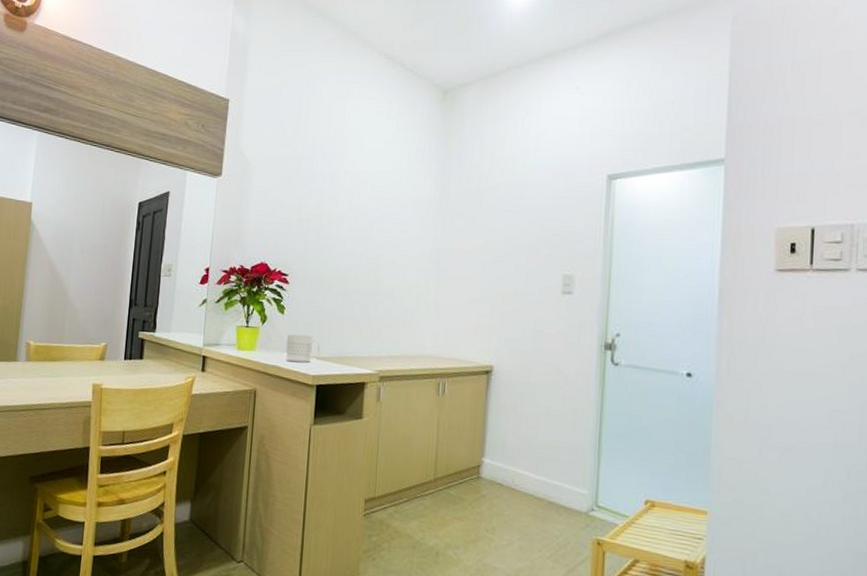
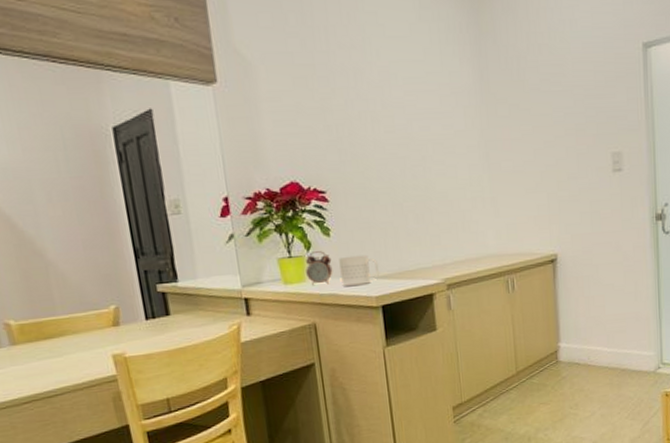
alarm clock: none [257,325,281,357] -> present [306,251,333,286]

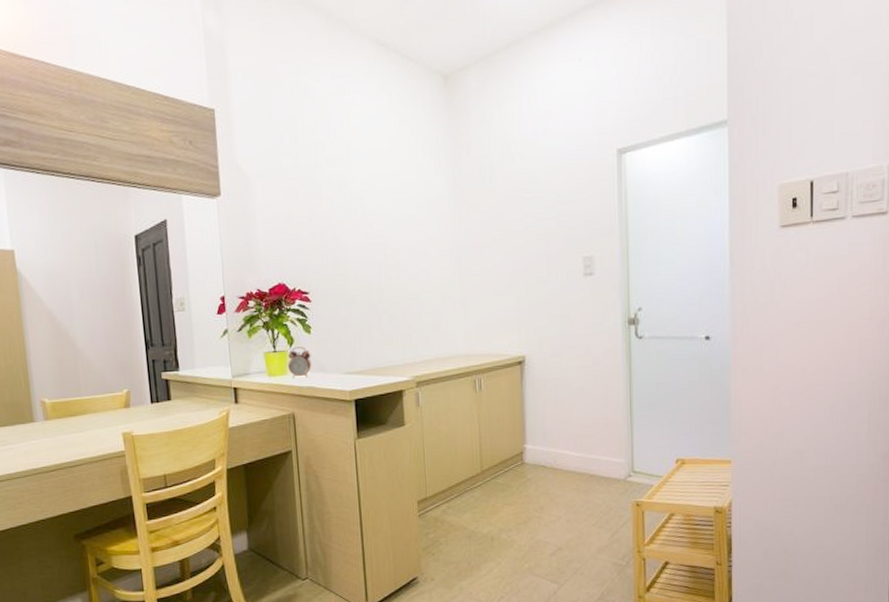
mug: present [339,254,379,287] -> none [318,351,353,381]

